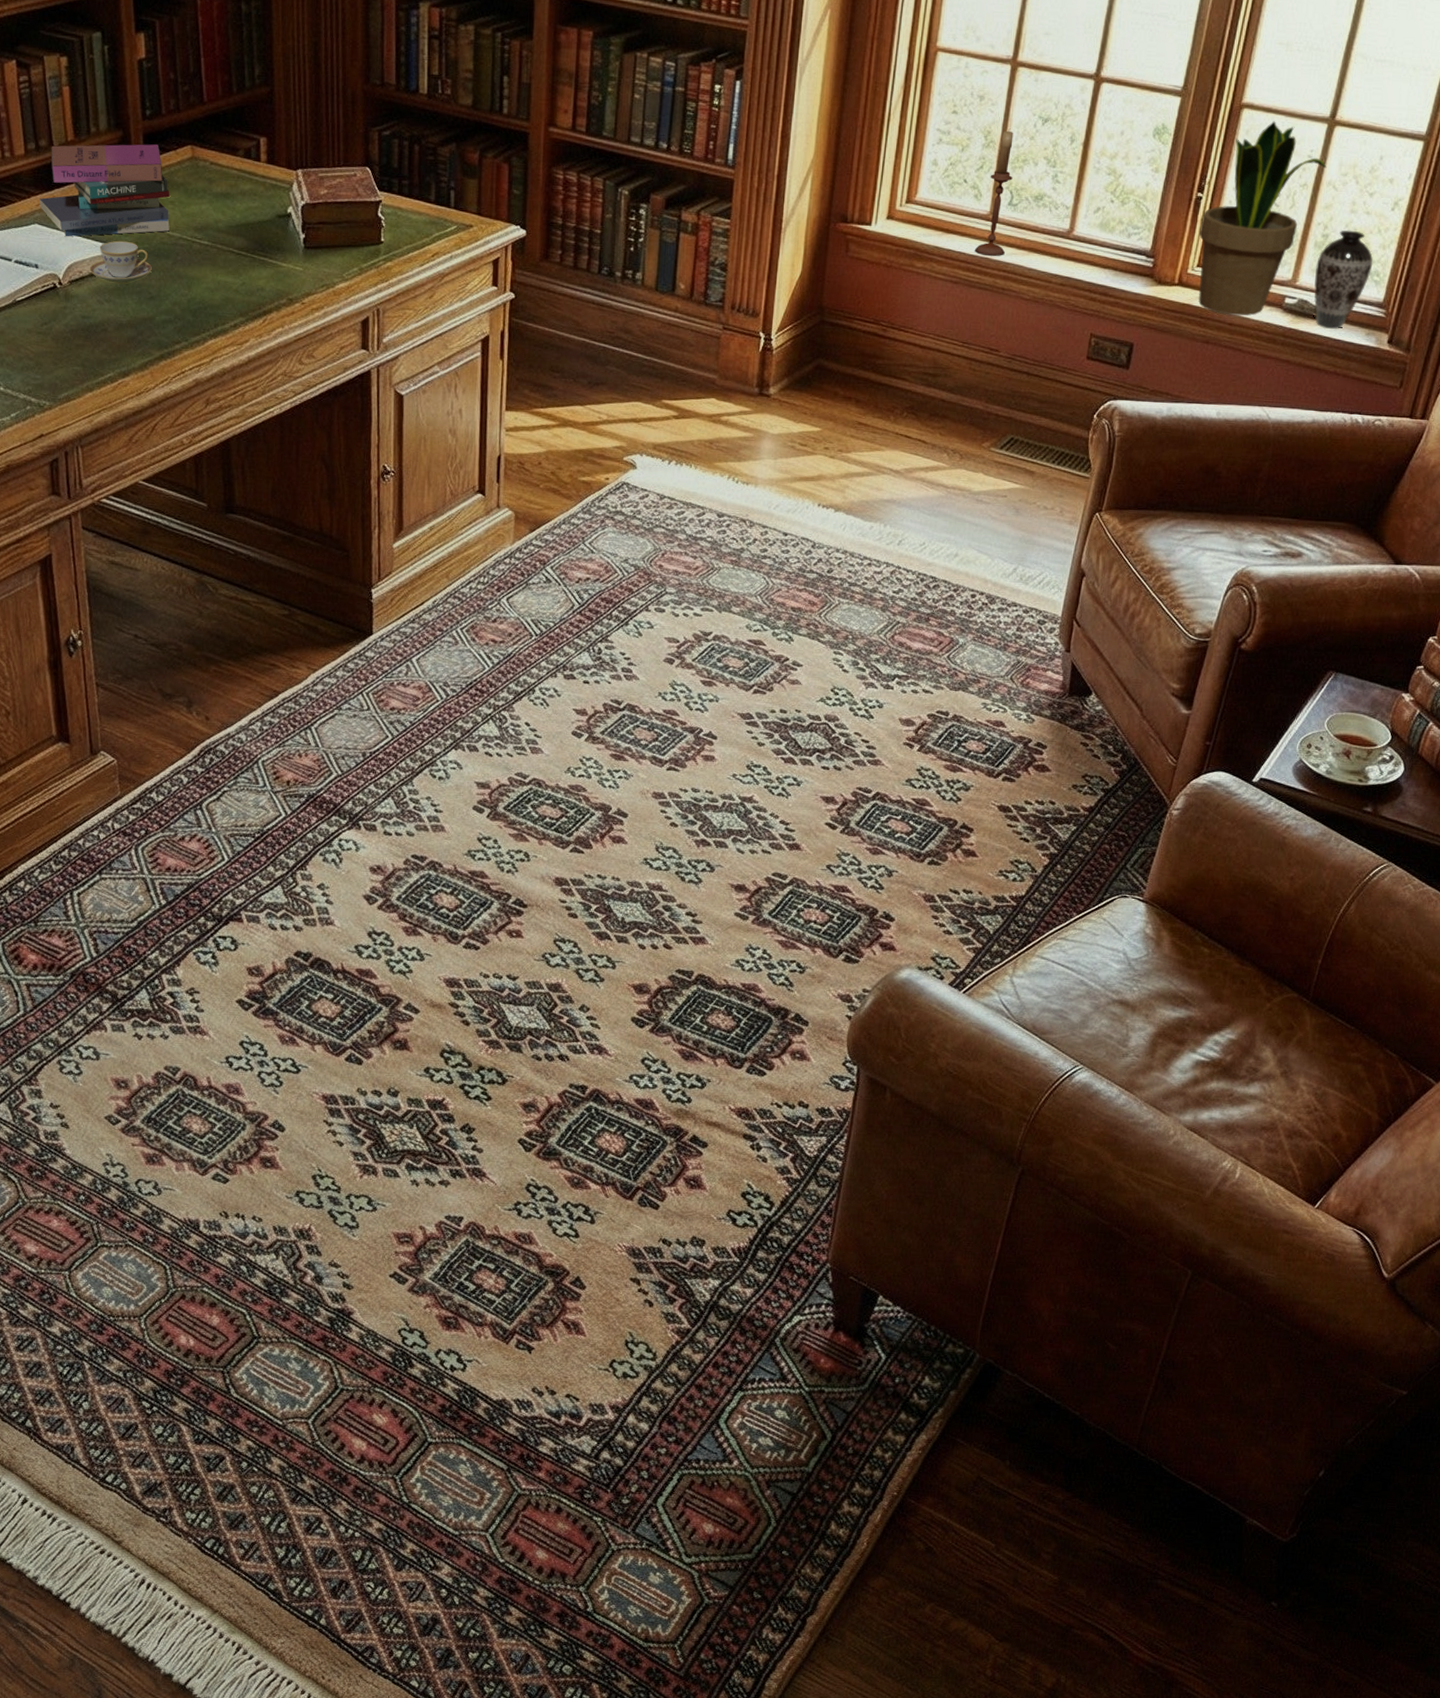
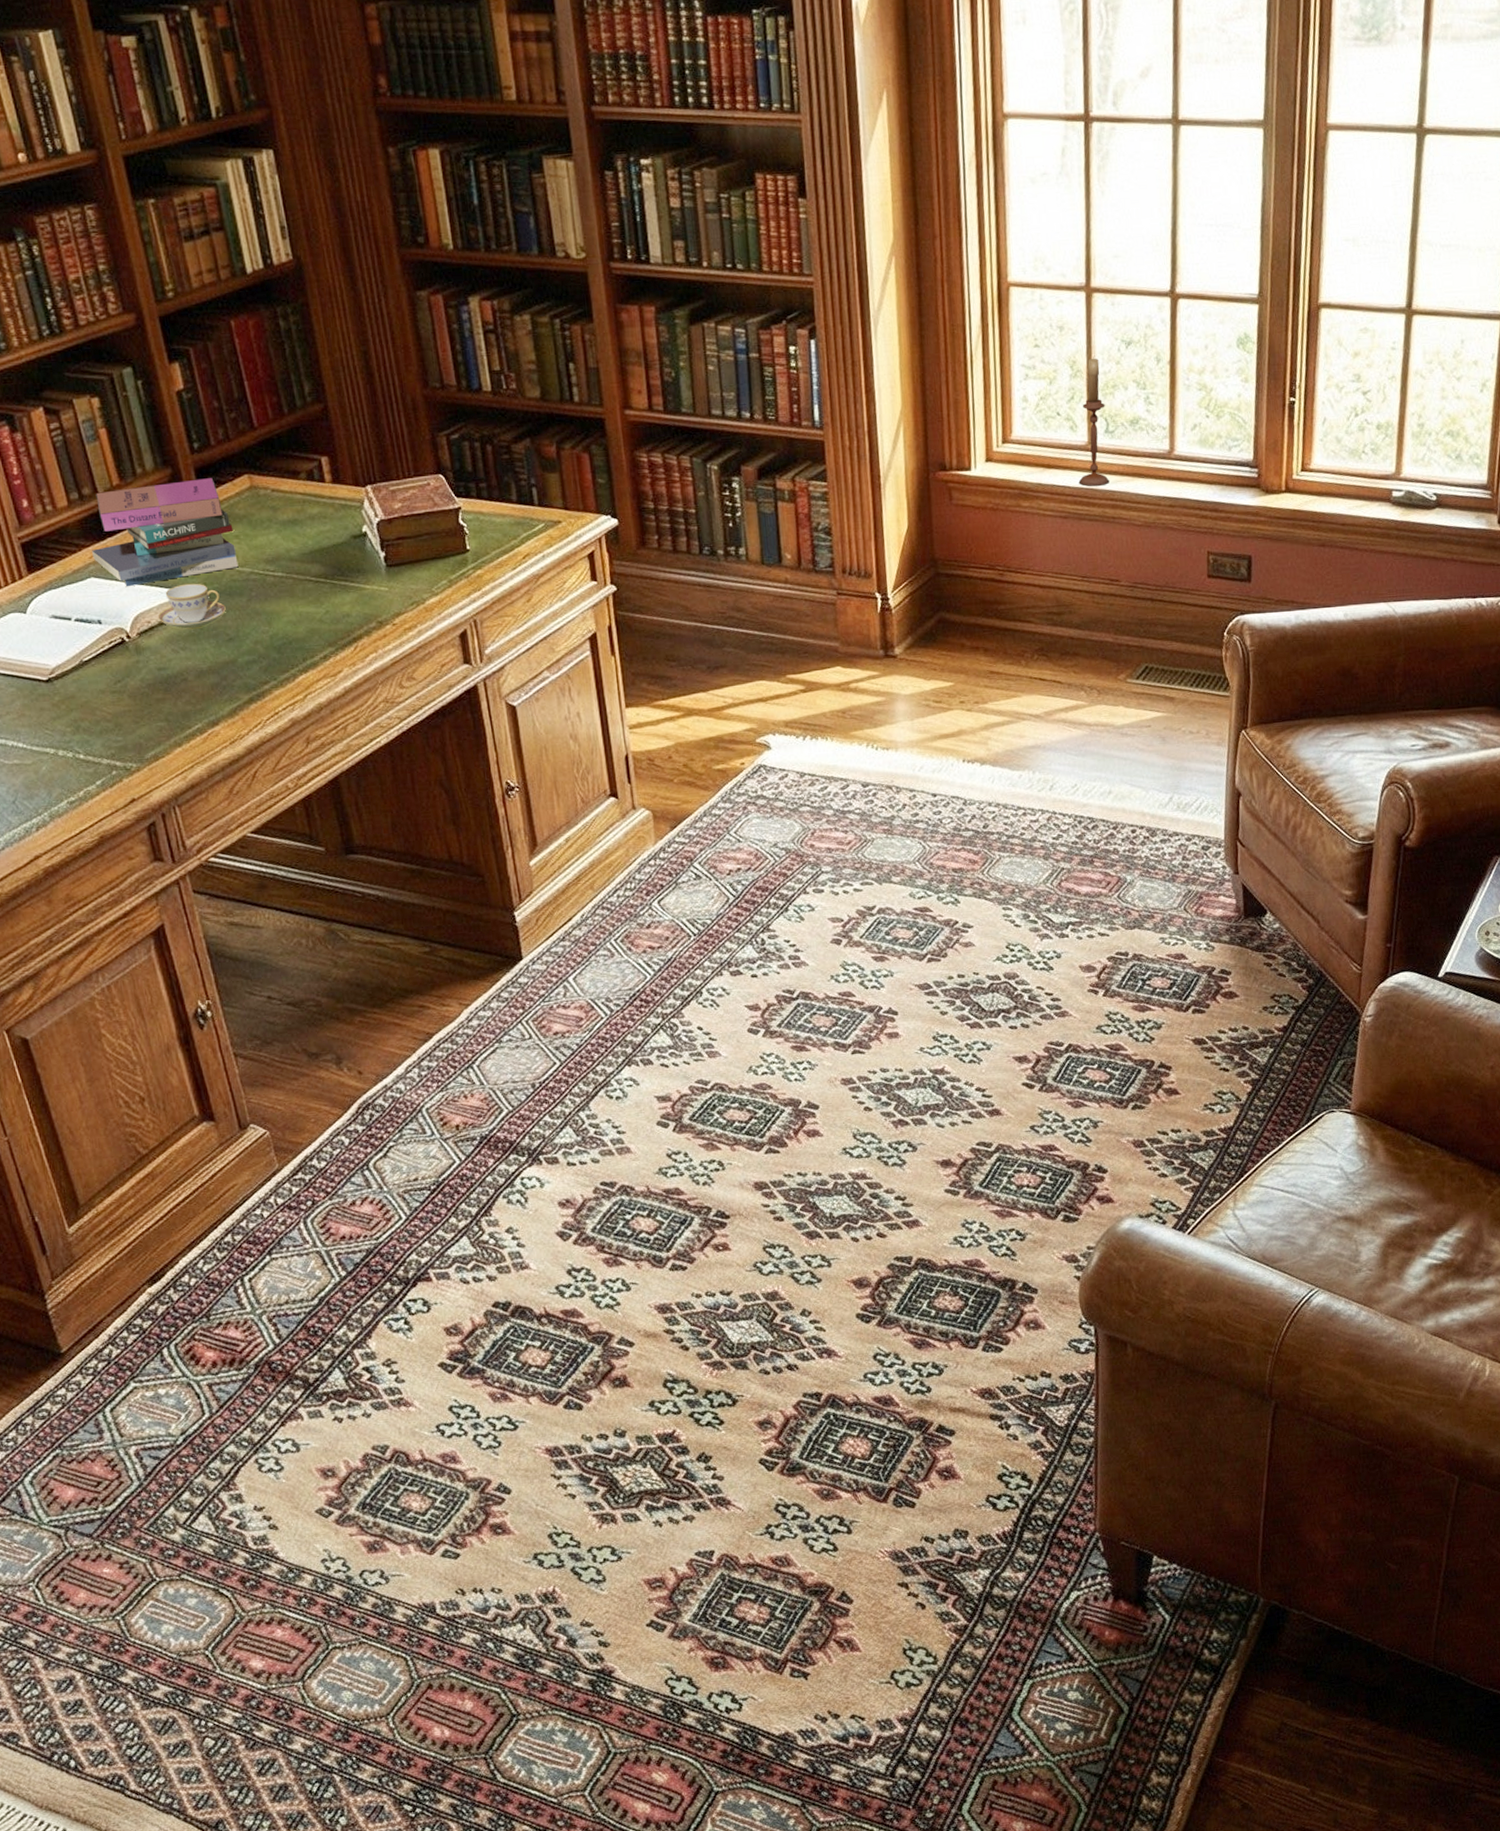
potted plant: present [1198,121,1327,317] -> none [1298,317,1411,516]
decorative vase: present [1314,230,1373,330] -> none [1417,416,1472,518]

